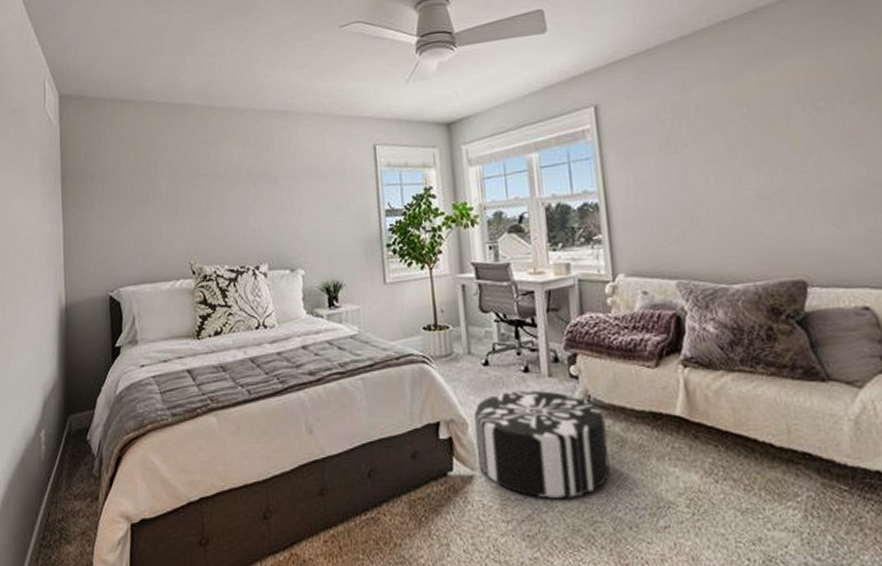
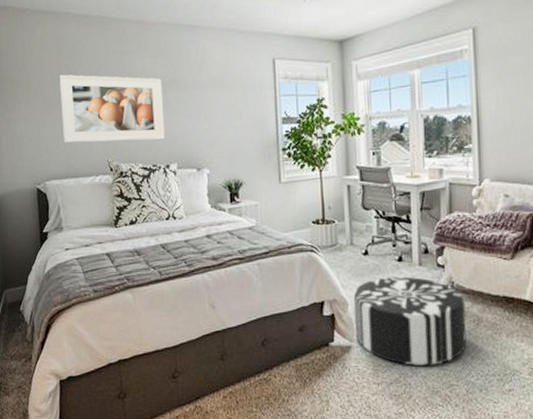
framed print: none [137,167,254,244] -> present [59,74,165,143]

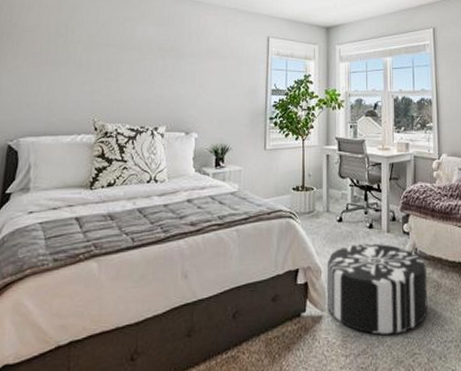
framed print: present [59,74,165,143] -> none [48,32,160,102]

